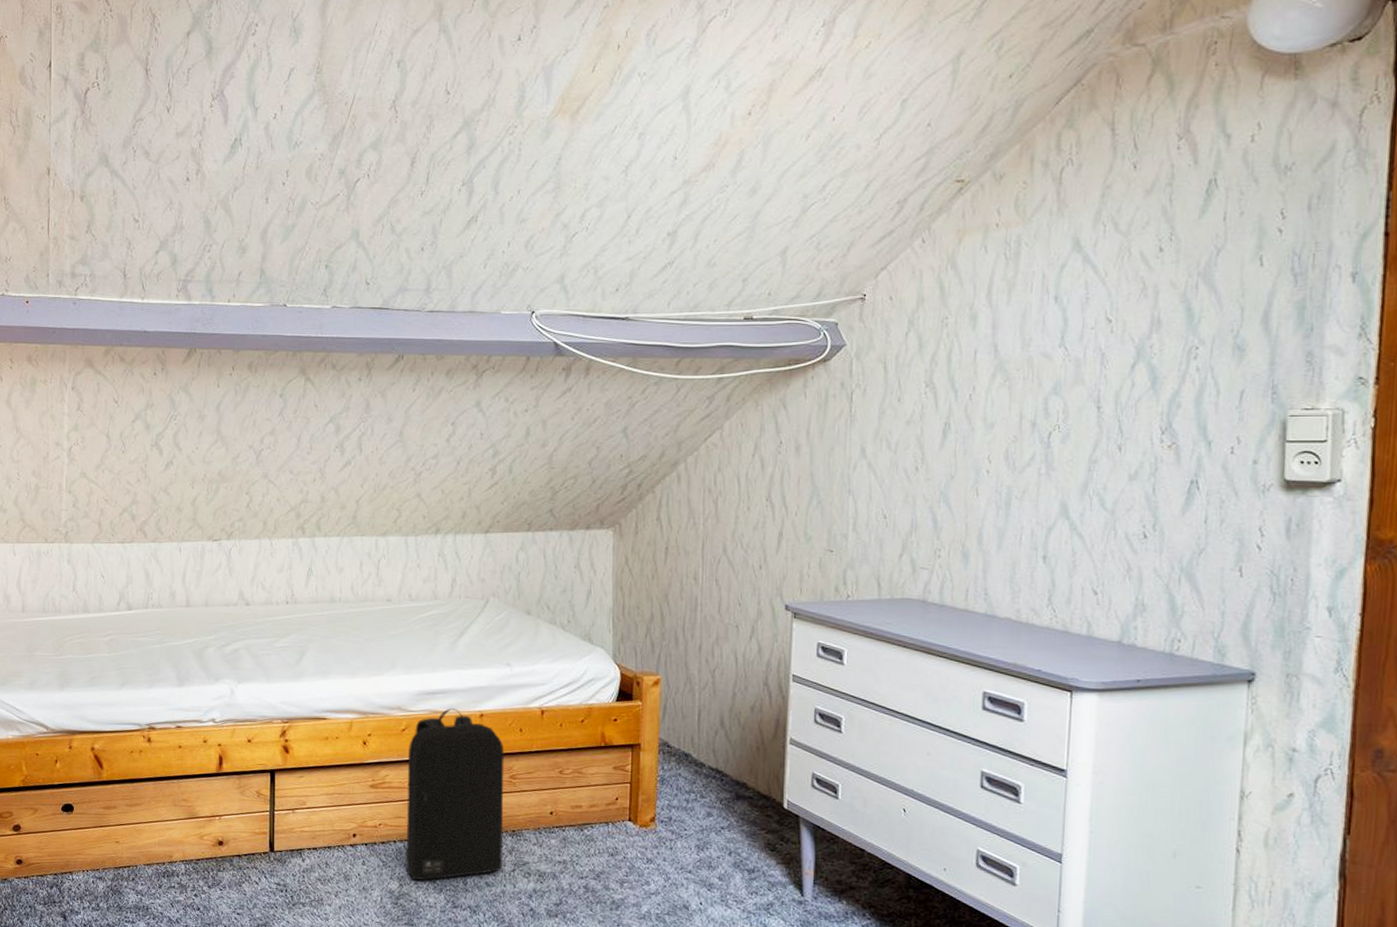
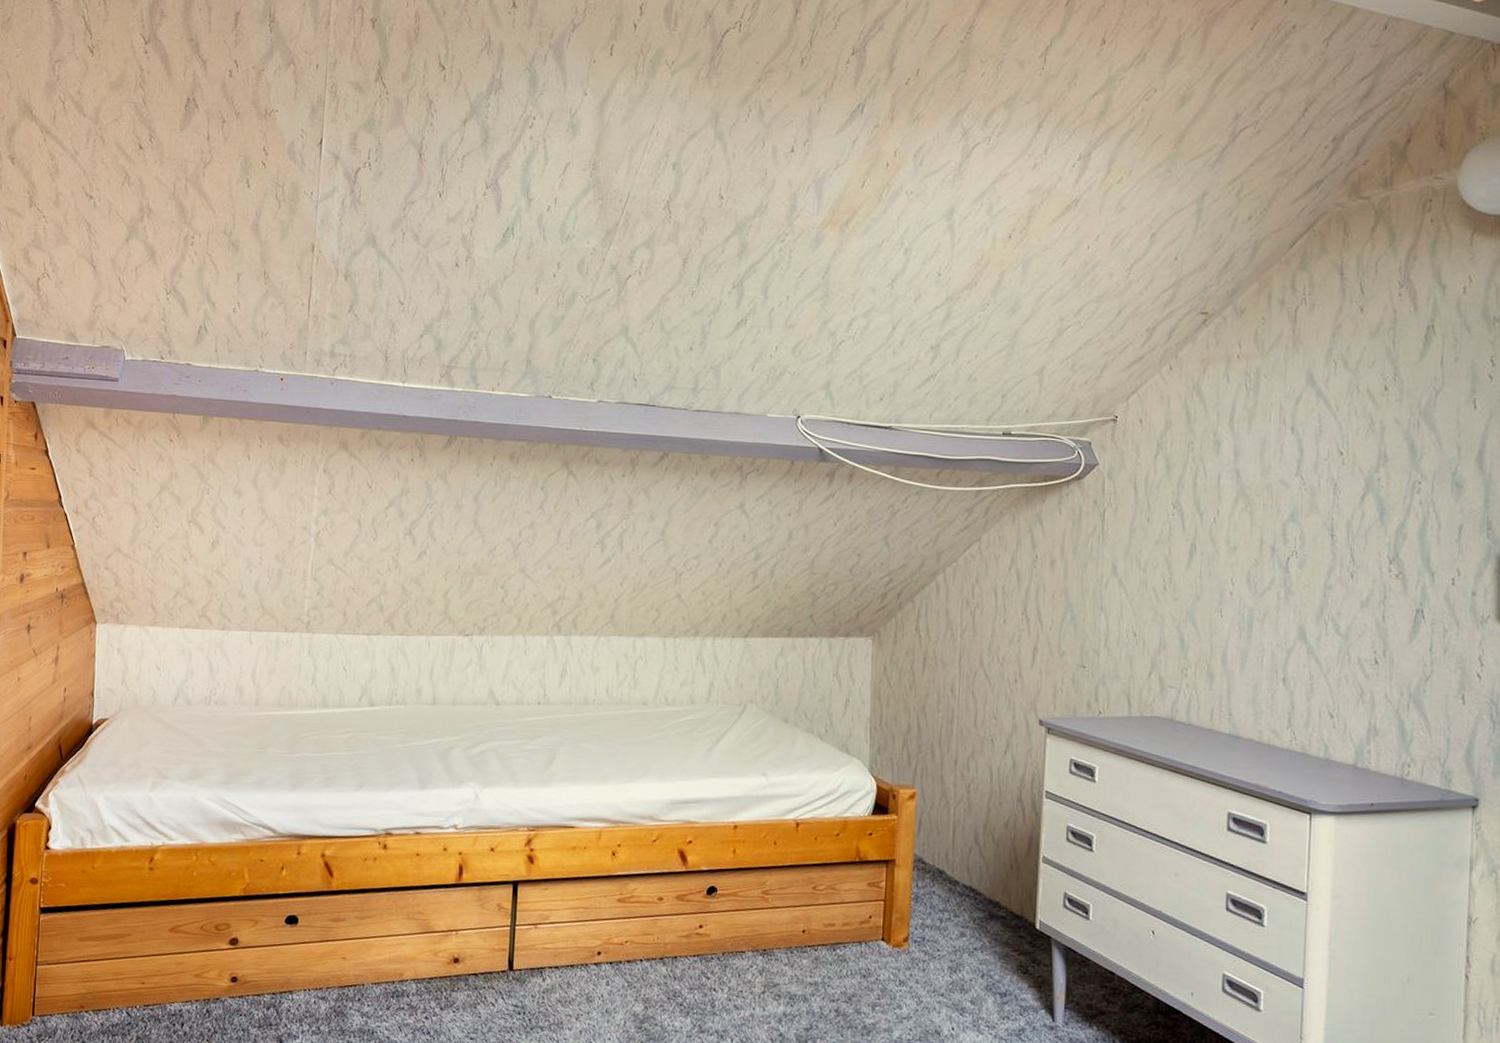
backpack: present [405,708,504,881] -> none [651,818,758,1003]

